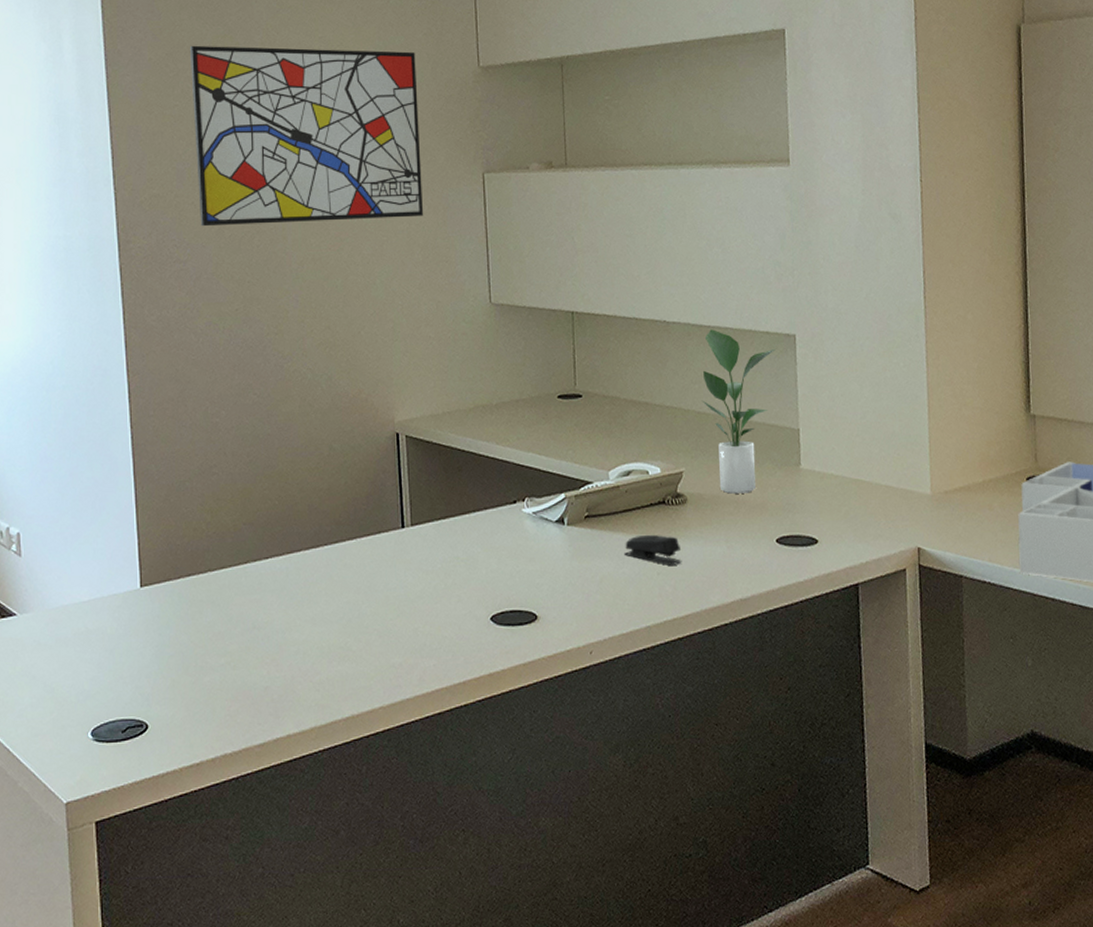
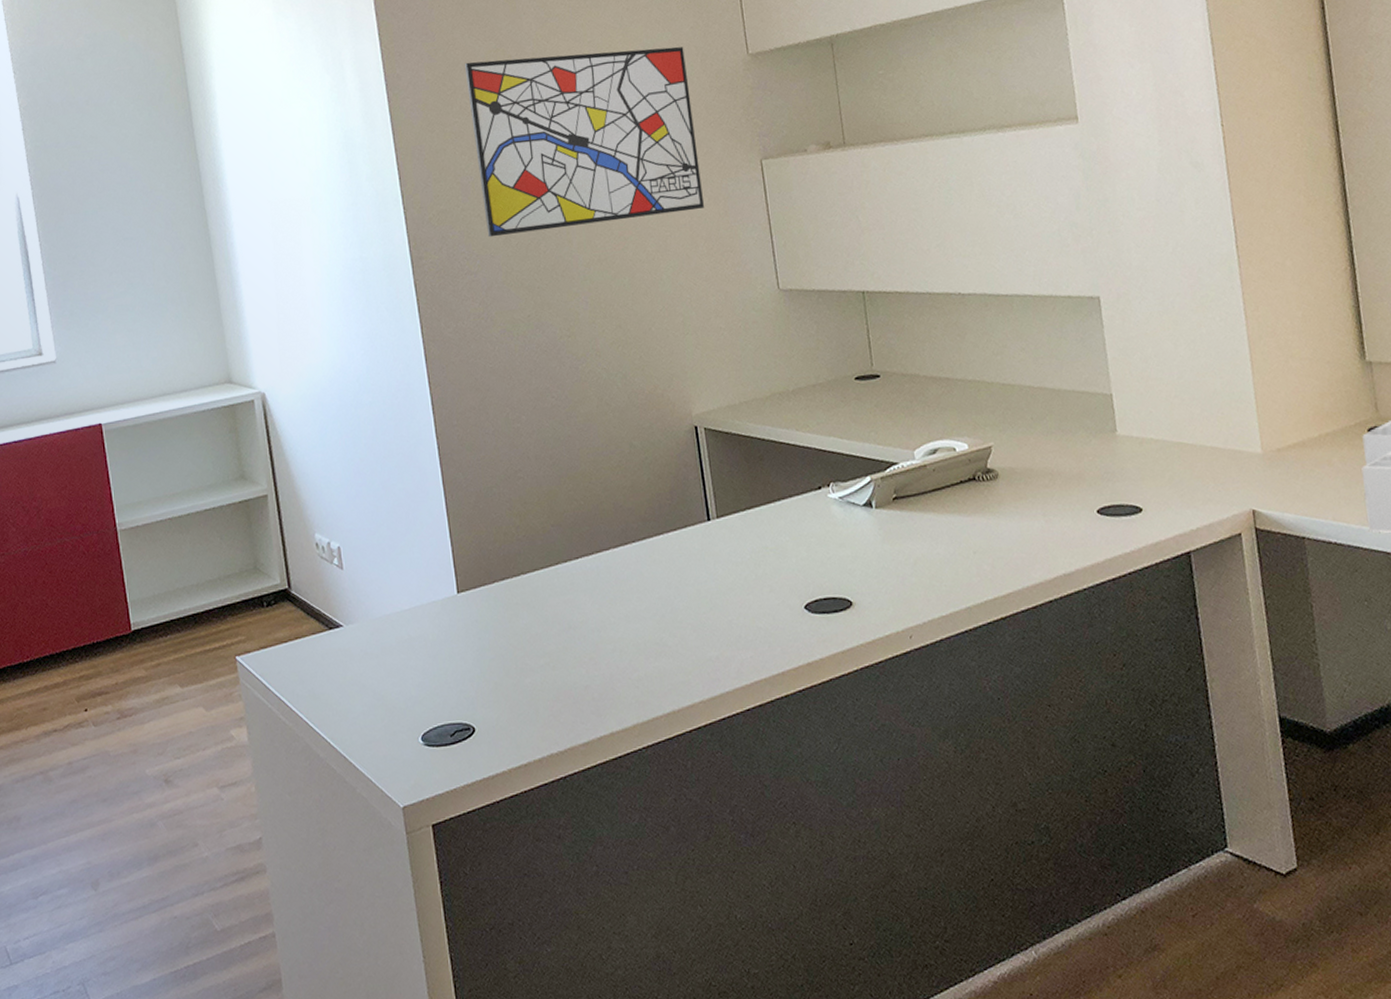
stapler: present [624,534,682,566] -> none [937,512,999,544]
potted plant: present [702,329,776,494] -> none [1004,298,1080,466]

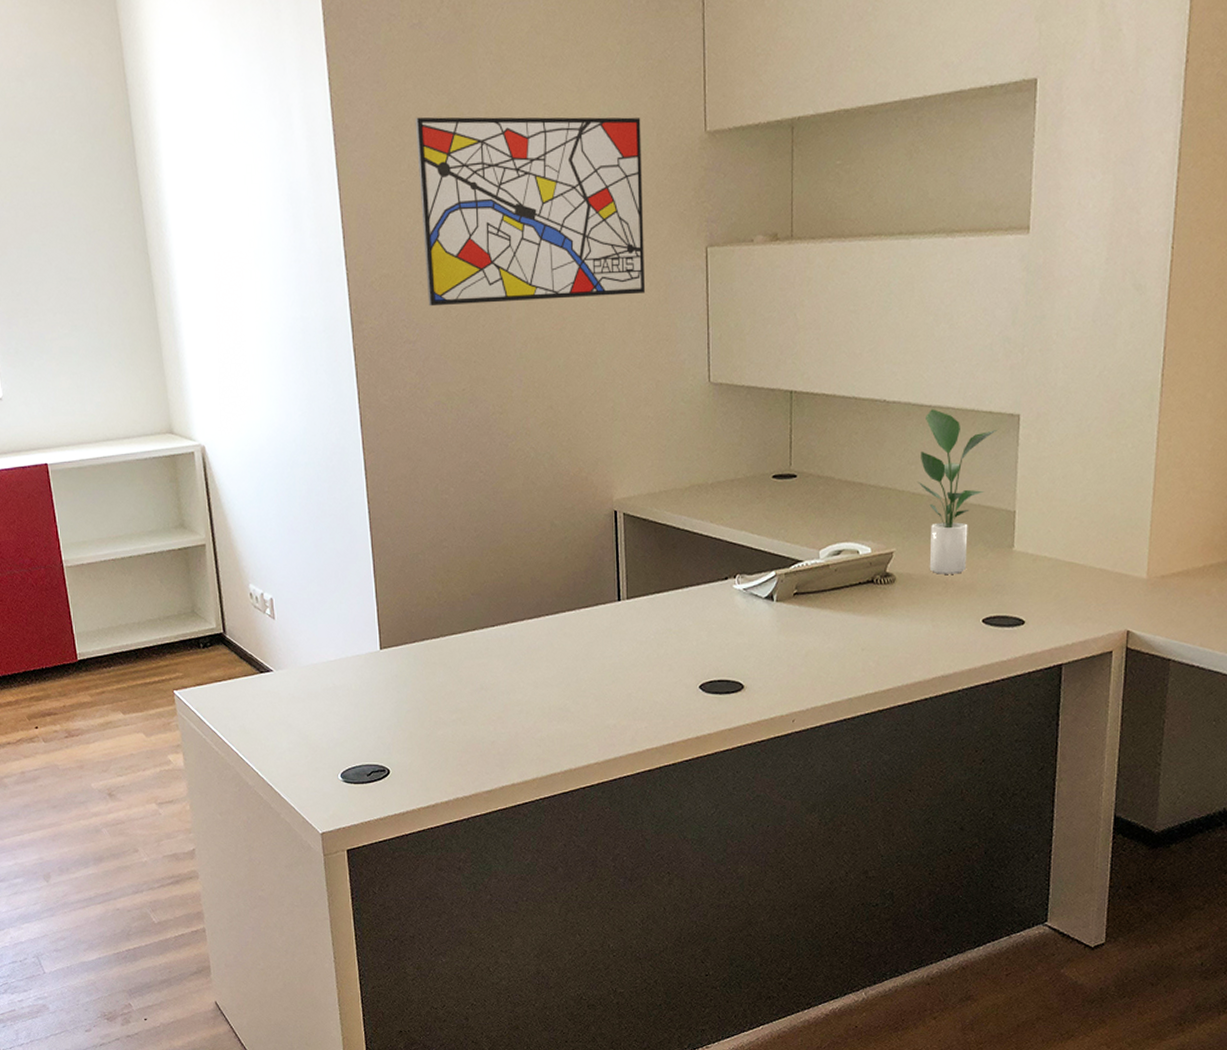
potted plant: none [1004,298,1080,466] -> present [918,409,998,574]

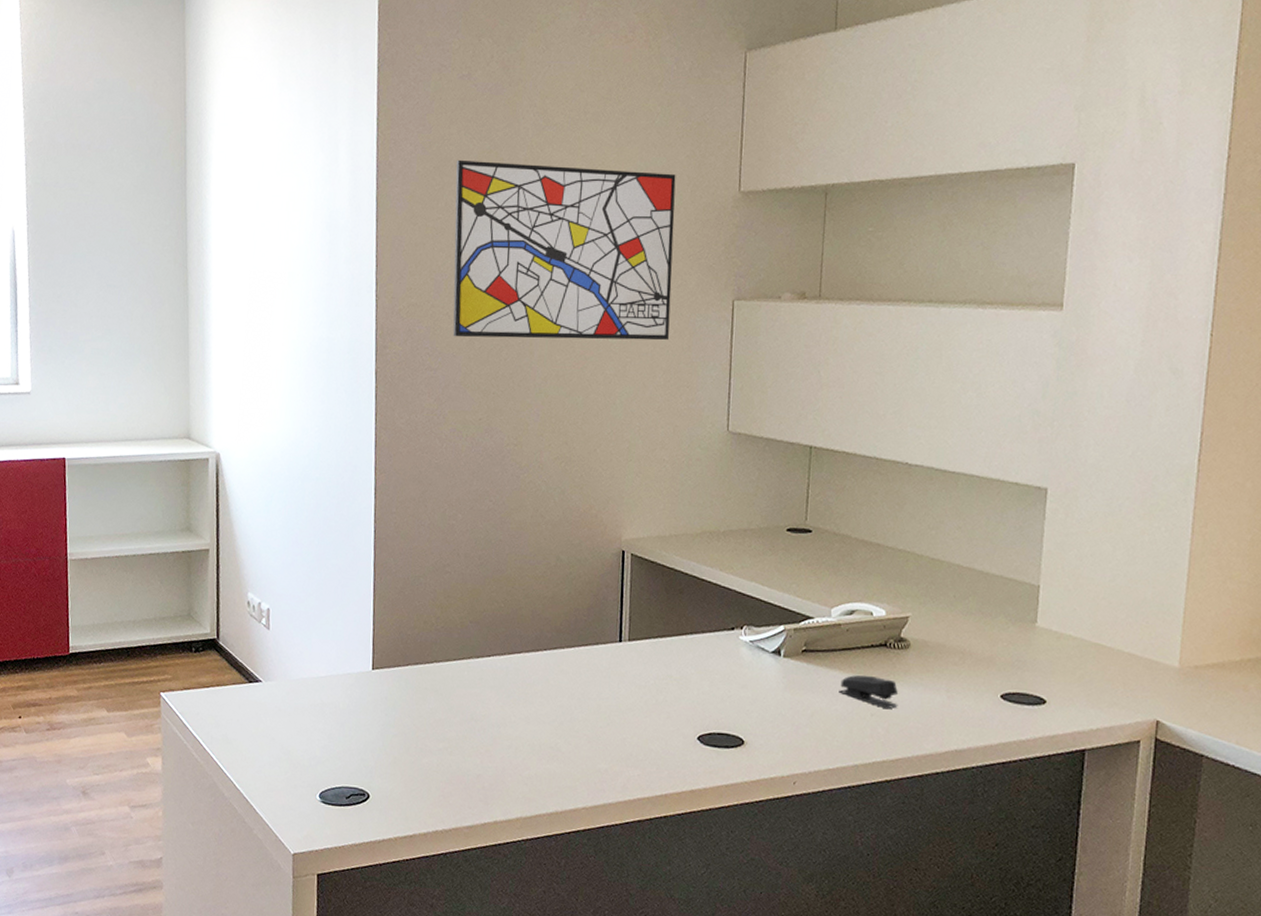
stapler: none [830,612,887,642] -> present [838,675,898,709]
potted plant: present [918,409,998,574] -> none [937,475,1024,645]

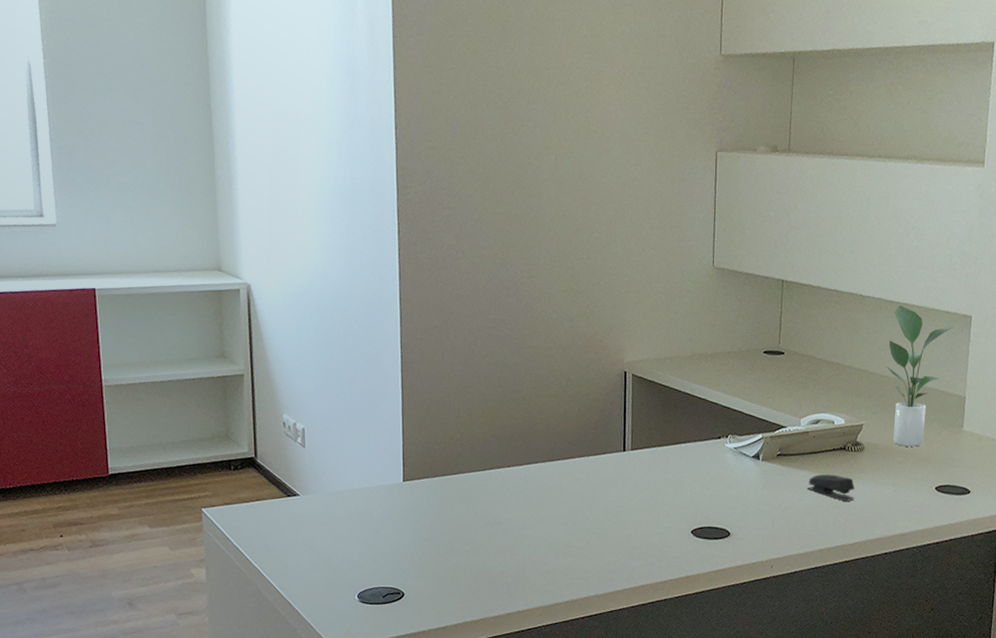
wall art: present [452,159,676,341] -> none [467,14,666,186]
potted plant: none [937,475,1024,645] -> present [886,305,953,447]

